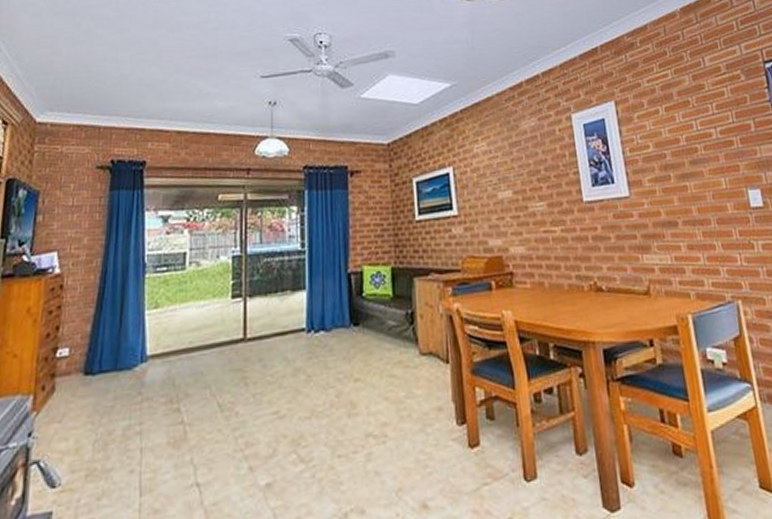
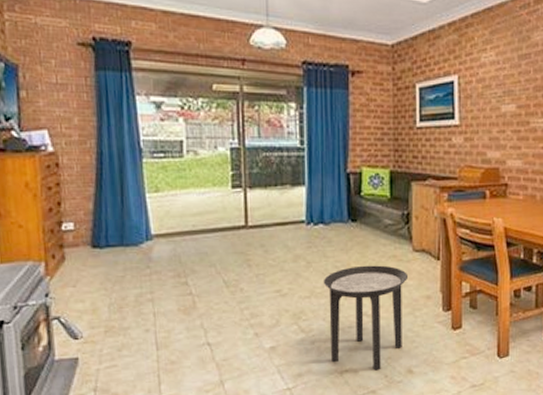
side table: none [324,373,417,508] -> present [323,265,409,371]

